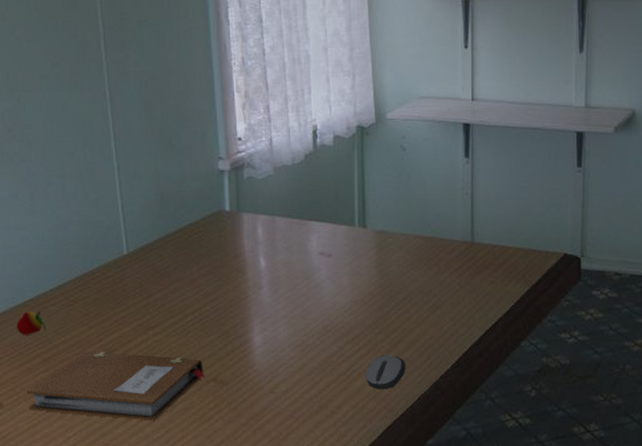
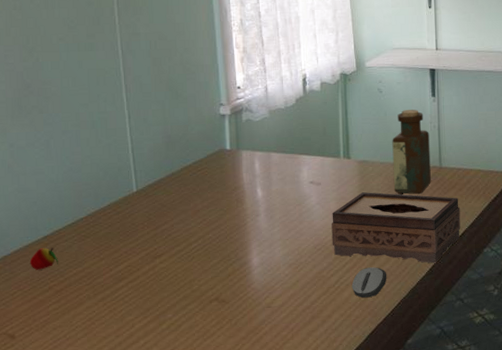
notebook: present [26,351,206,421] -> none [38,280,208,342]
tissue box: none [343,268,494,355] -> present [331,192,461,263]
bottle: none [416,172,461,273] -> present [392,109,431,194]

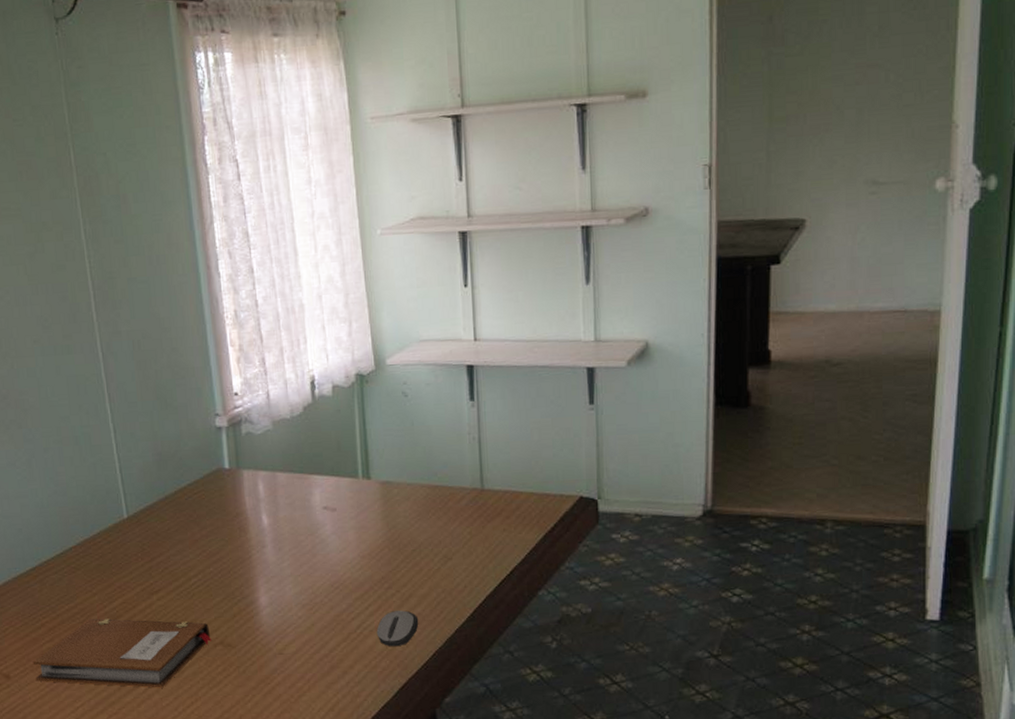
apple: present [29,247,58,270] -> none [19,580,49,605]
notebook: none [38,280,208,342] -> present [33,618,212,688]
tissue box: present [331,192,461,263] -> none [350,520,509,608]
bottle: present [392,109,431,194] -> none [421,417,471,523]

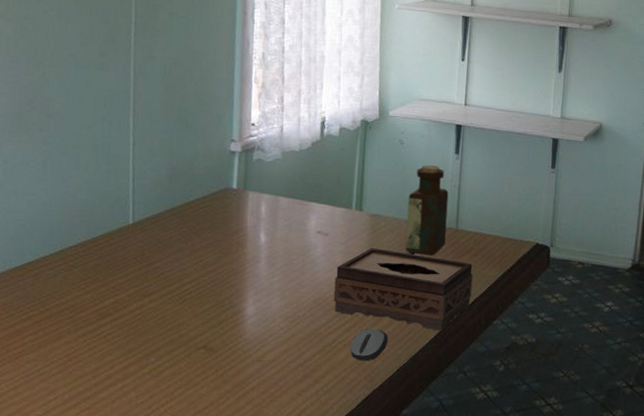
notebook: present [33,618,212,688] -> none [11,315,196,386]
tissue box: none [350,520,509,608] -> present [333,248,473,331]
bottle: none [421,417,471,523] -> present [405,165,449,255]

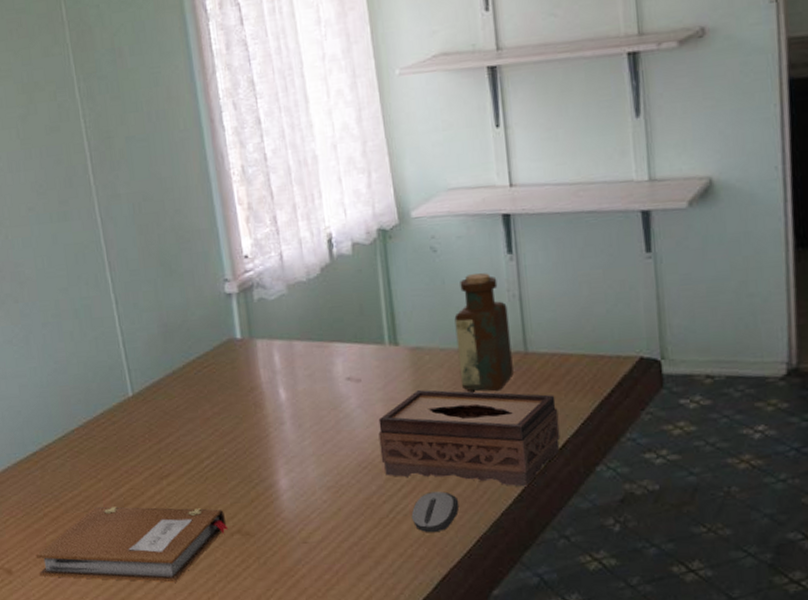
notebook: none [11,315,196,386] -> present [35,506,229,583]

